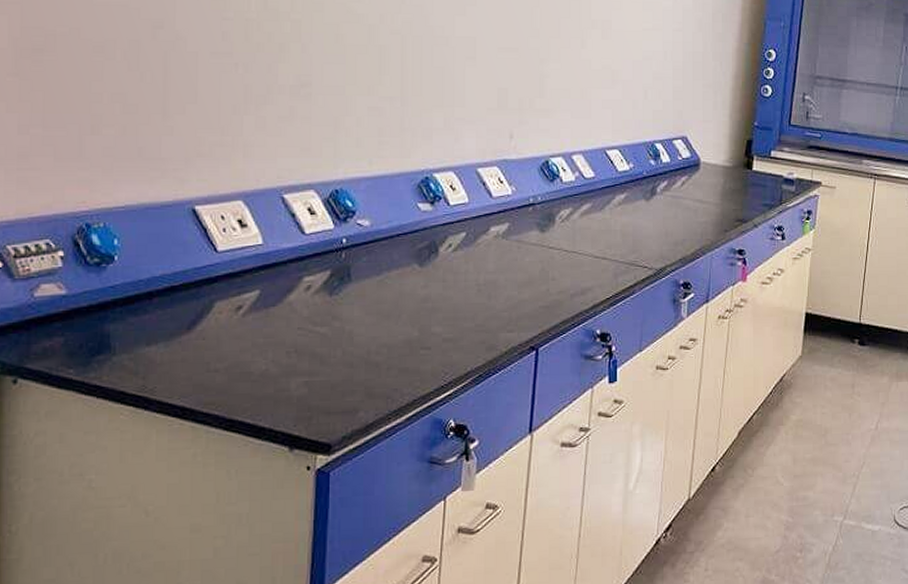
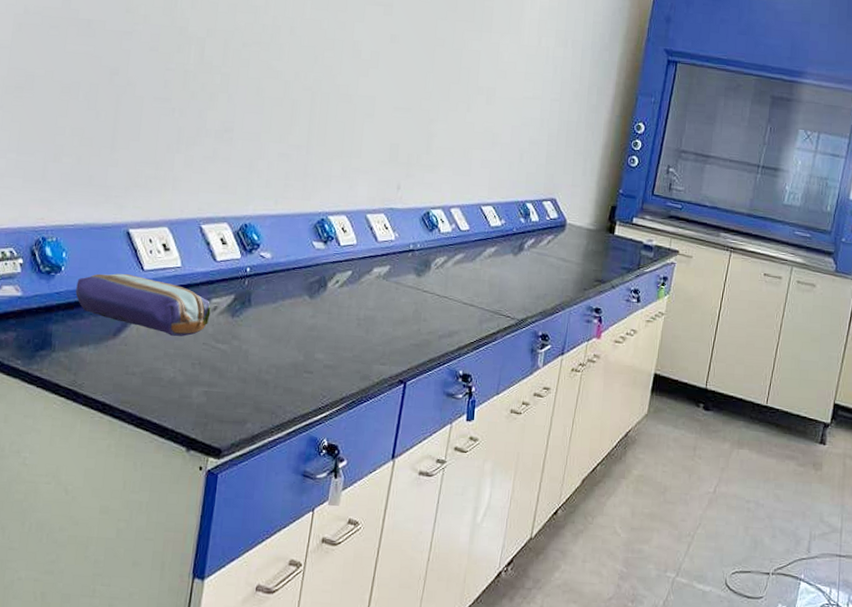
pencil case: none [135,257,304,324] -> present [75,273,211,337]

